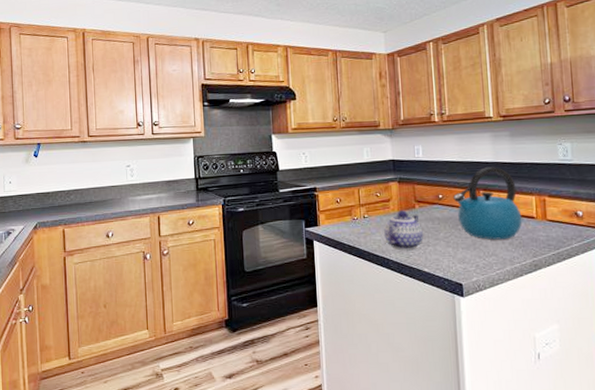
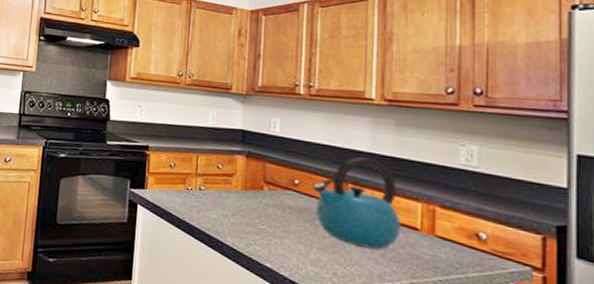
teapot: present [384,210,423,250] -> none [221,189,270,238]

